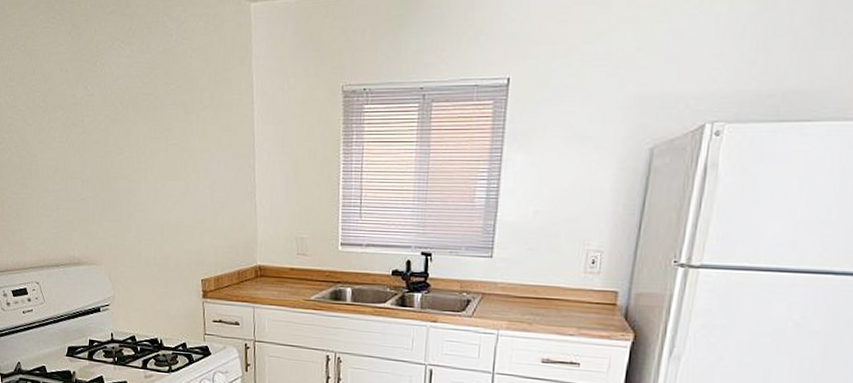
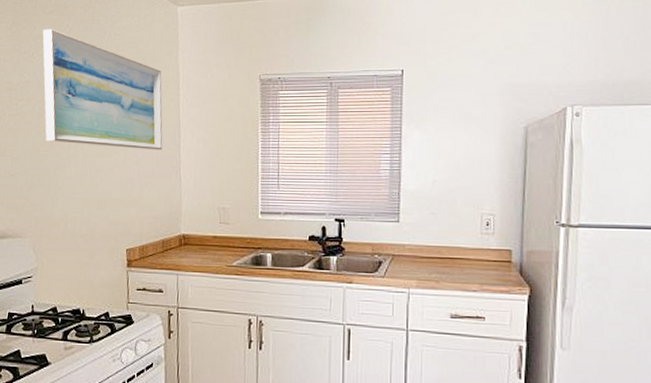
wall art: none [104,32,237,173] -> present [42,29,163,150]

